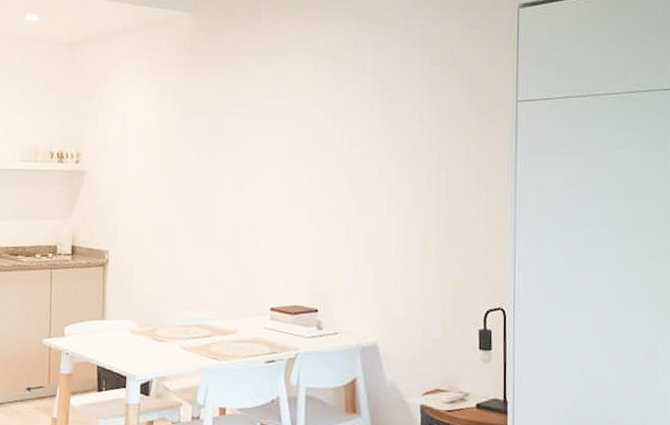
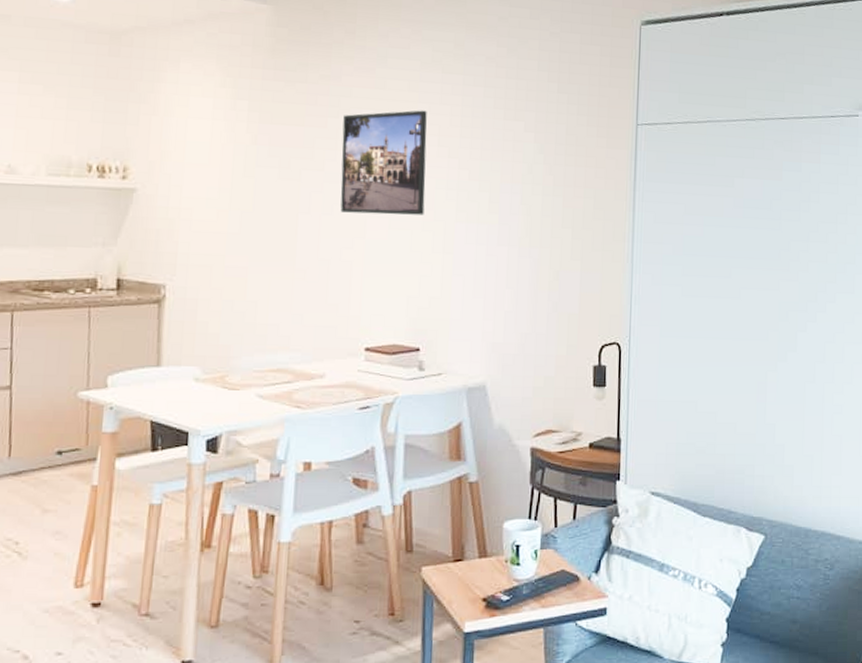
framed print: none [249,96,322,190] -> present [340,110,427,215]

